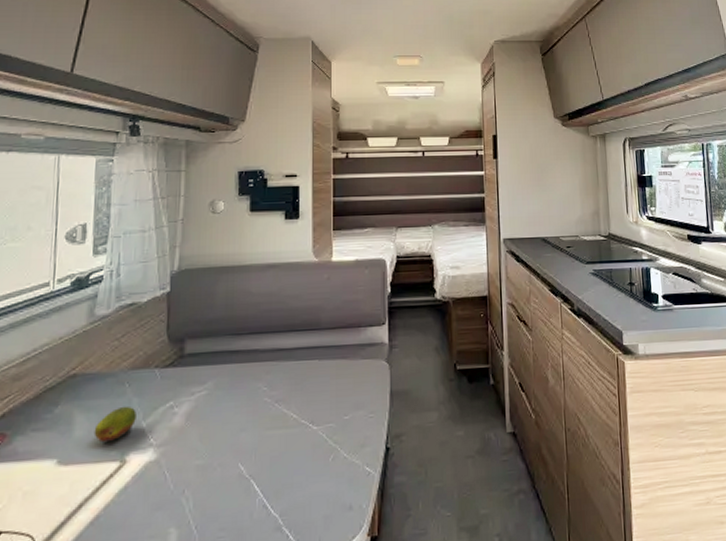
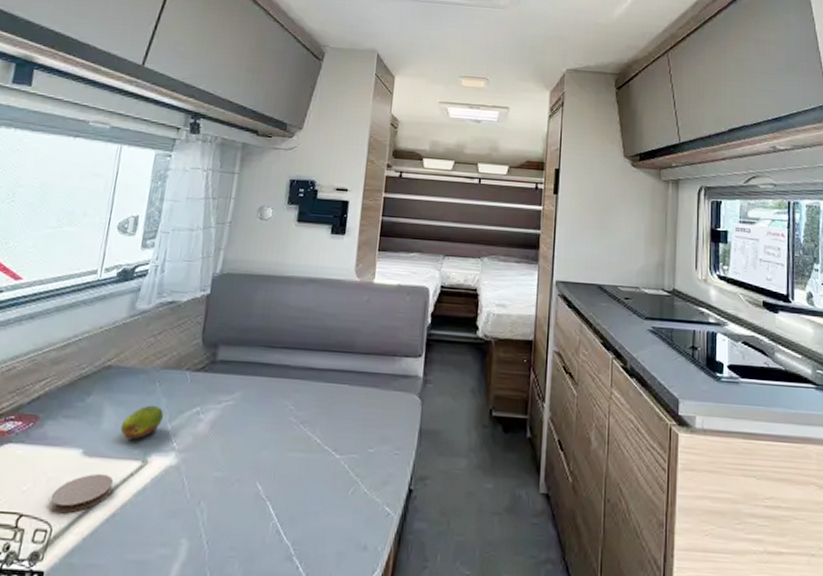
coaster: none [28,479,94,525] -> present [48,473,114,514]

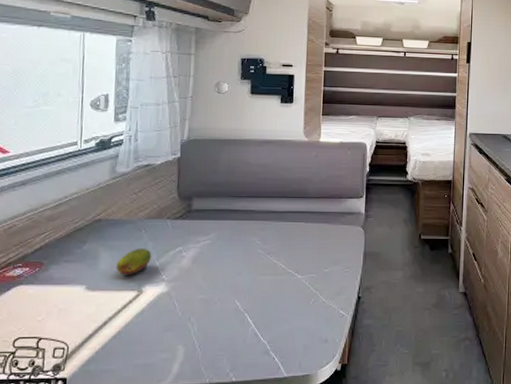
coaster: present [48,473,114,514] -> none [63,302,116,335]

